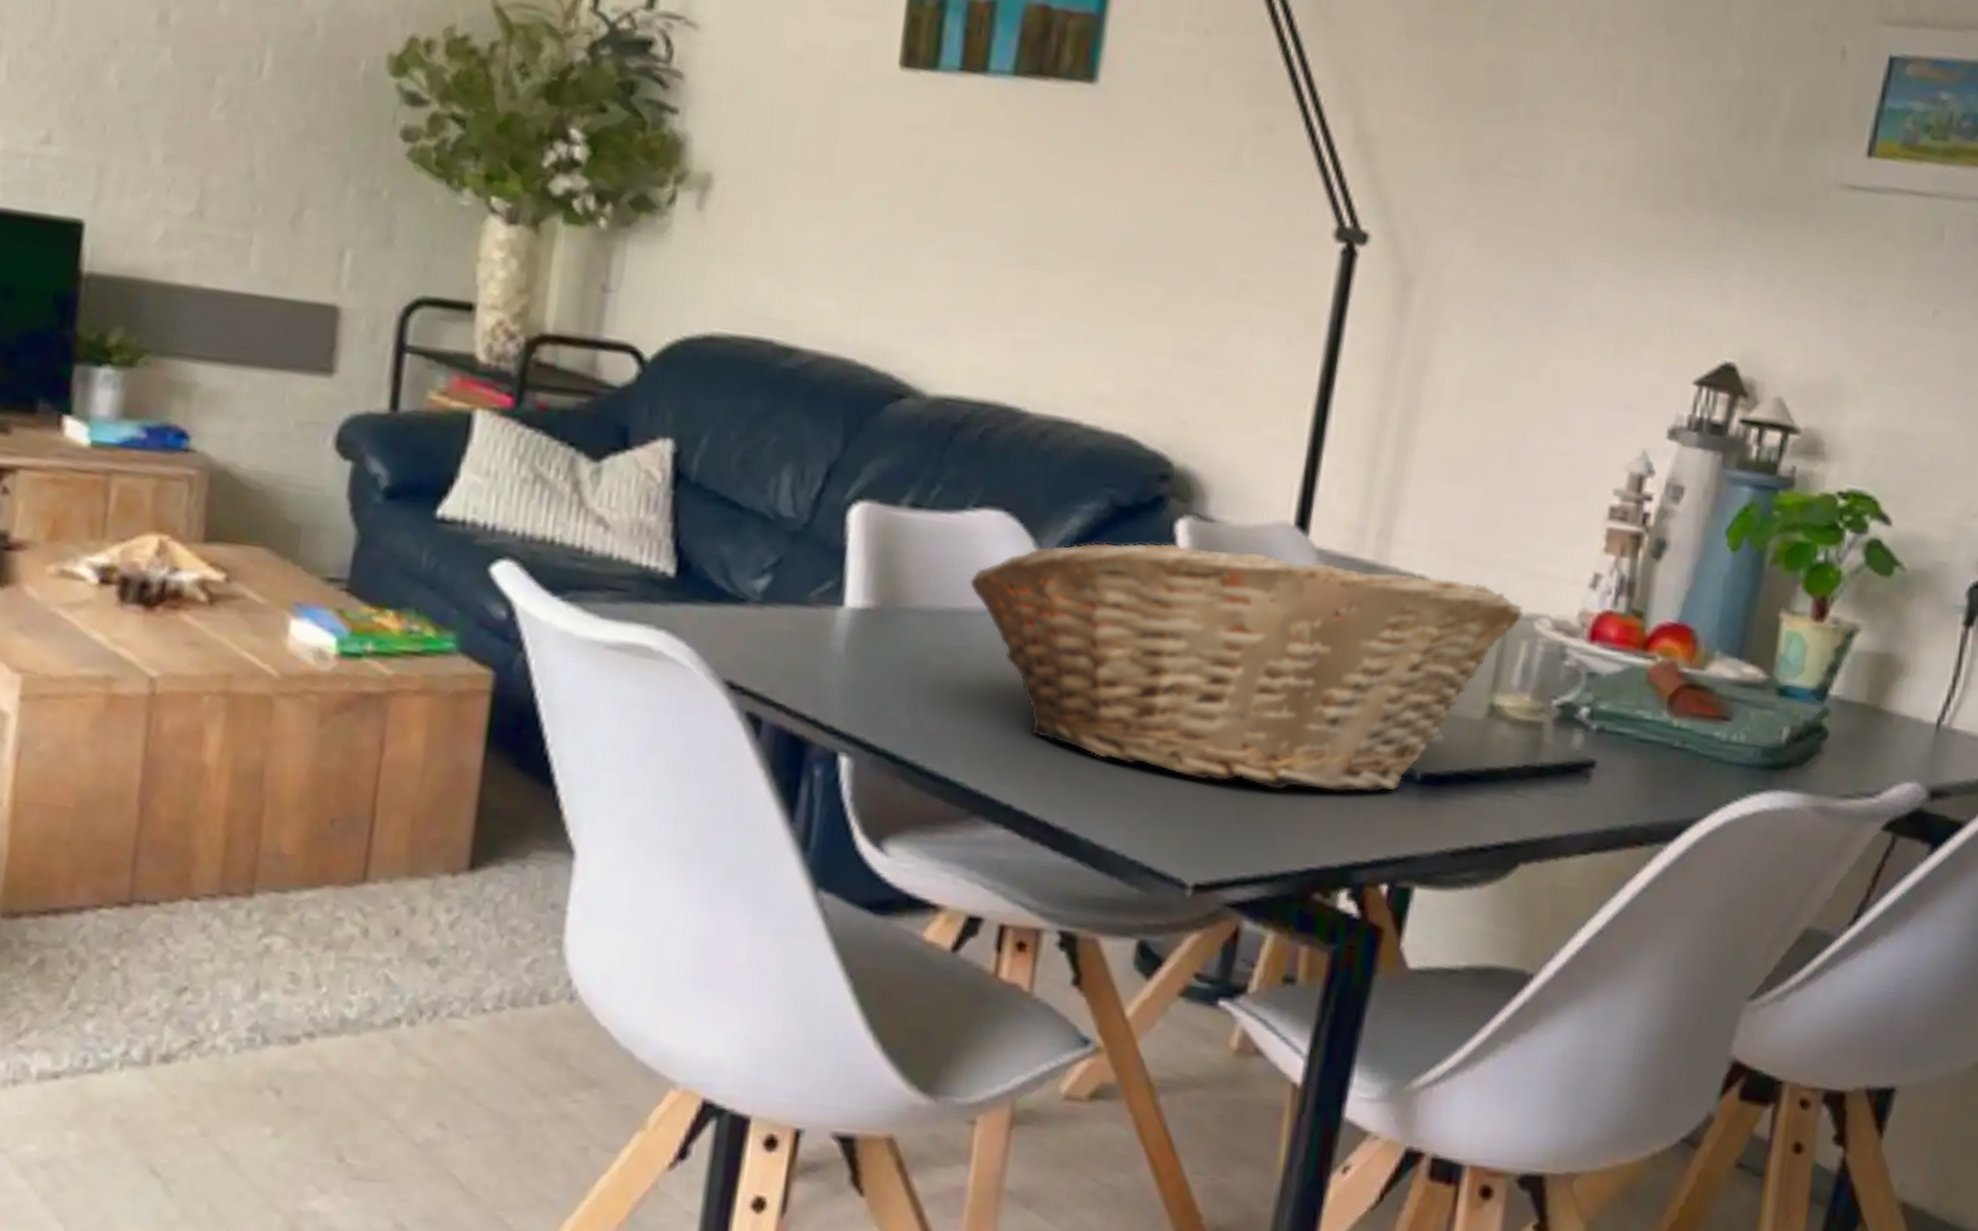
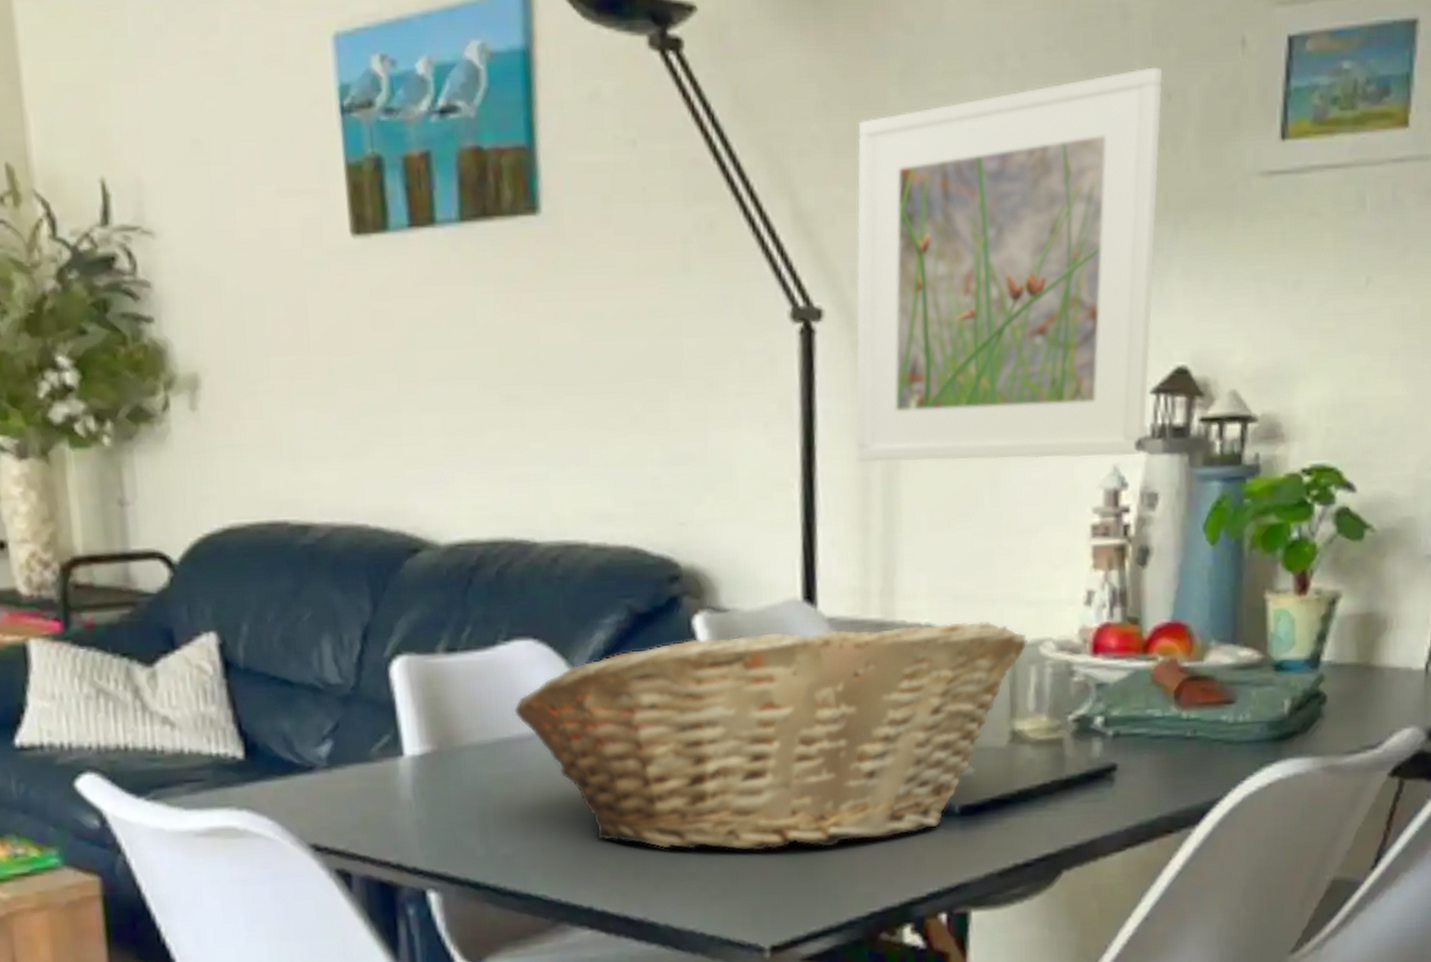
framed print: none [1376,54,1757,444] -> present [855,67,1163,462]

